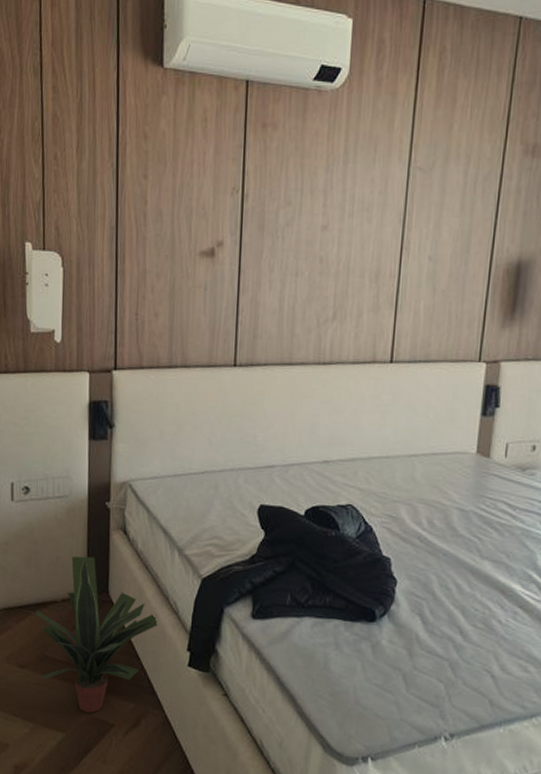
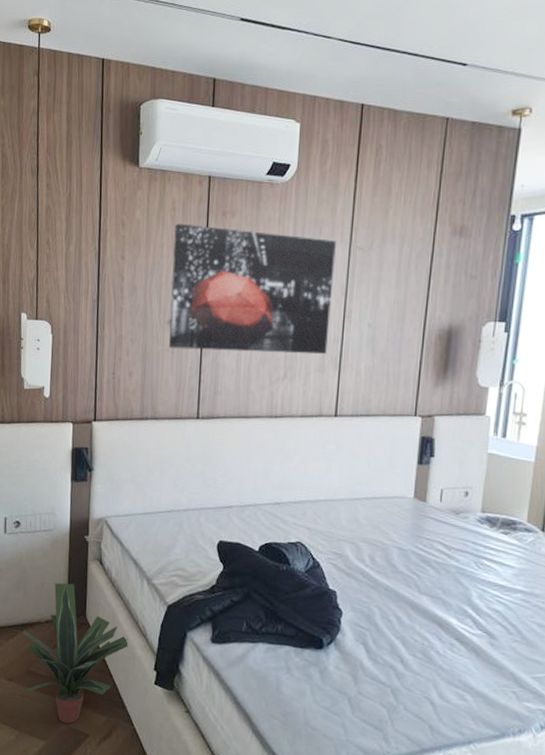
wall art: none [200,137,393,292] -> present [168,223,336,355]

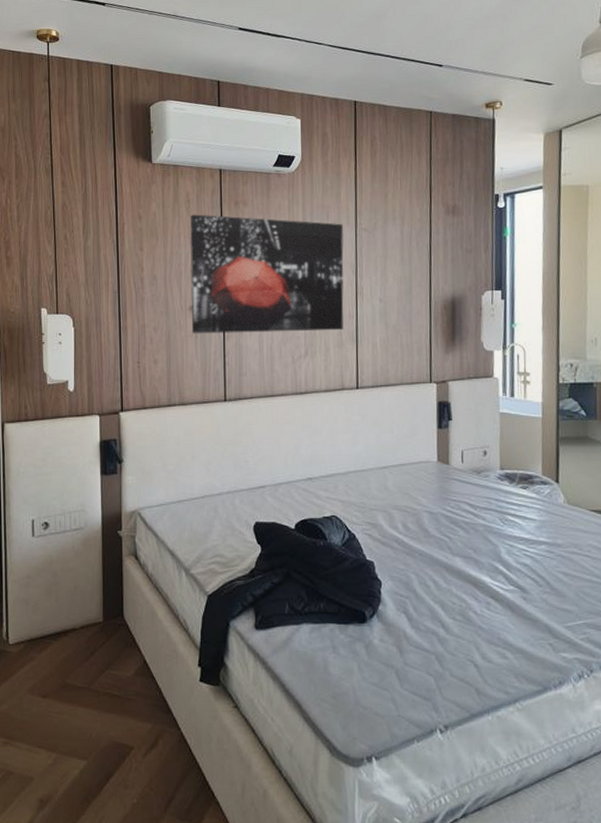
potted plant: present [22,583,129,724] -> none [56,583,170,737]

